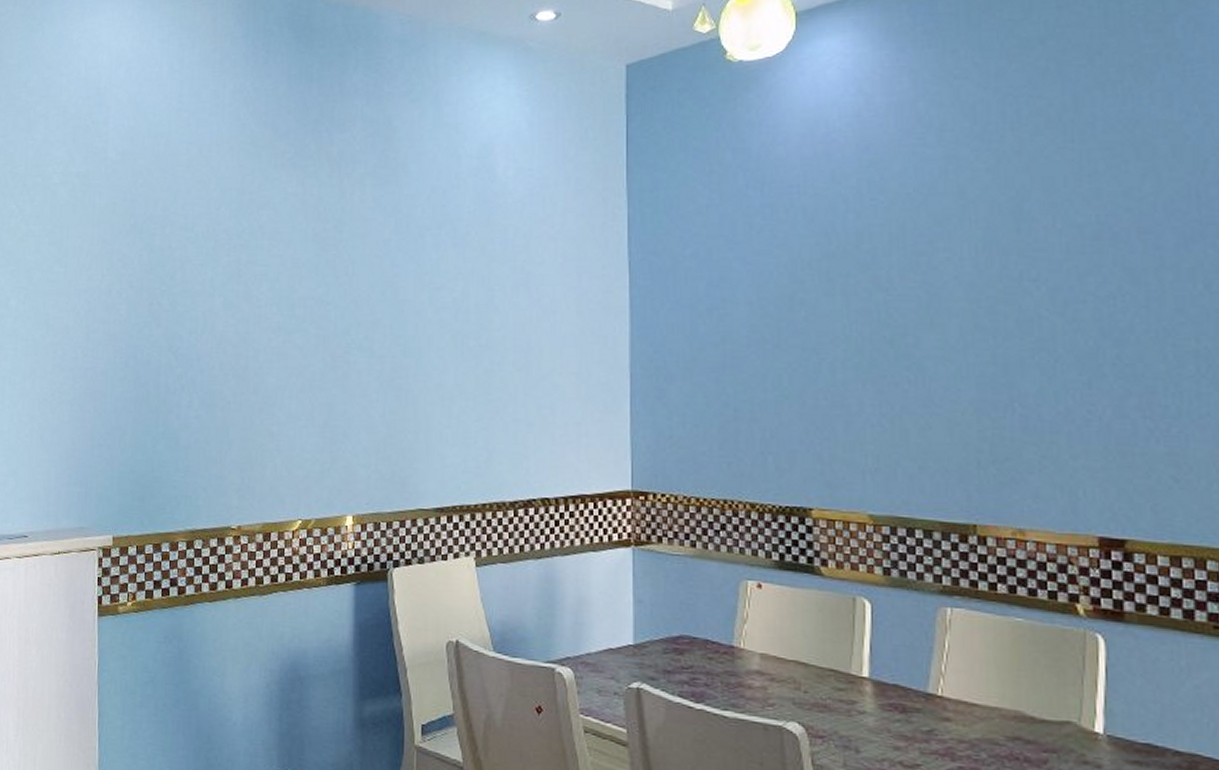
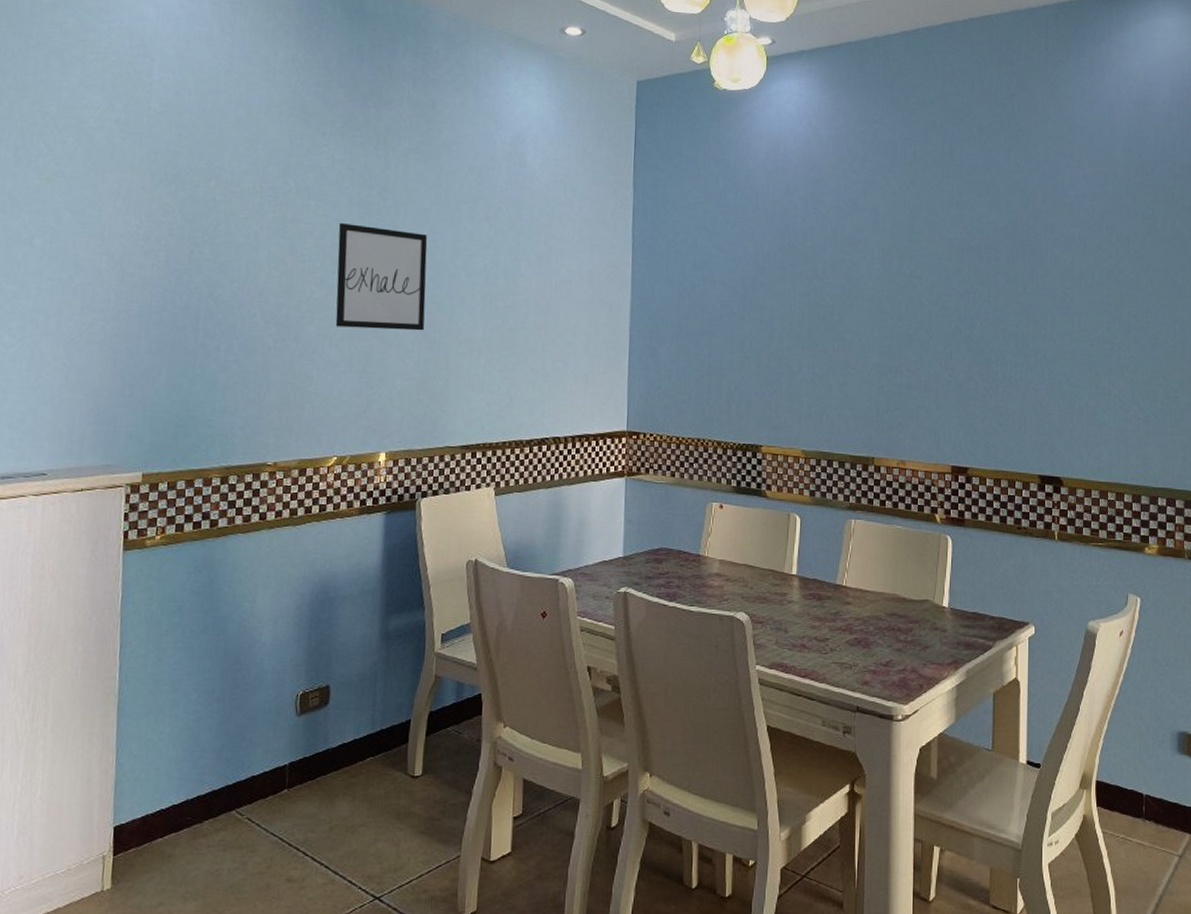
wall art: none [294,262,390,378] -> present [335,223,428,331]

